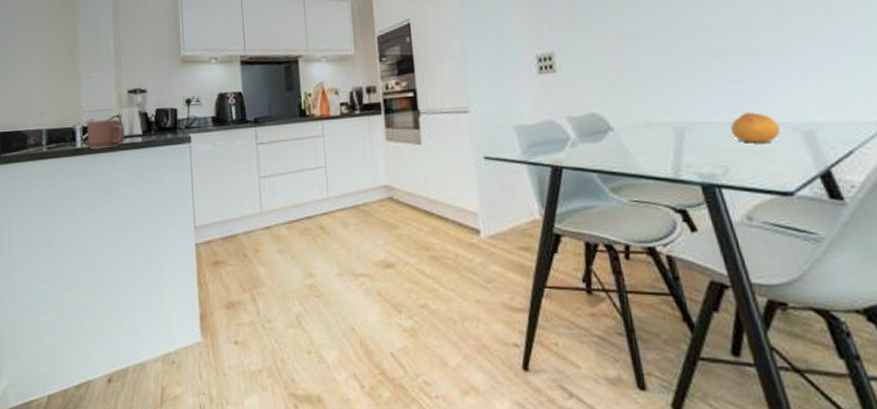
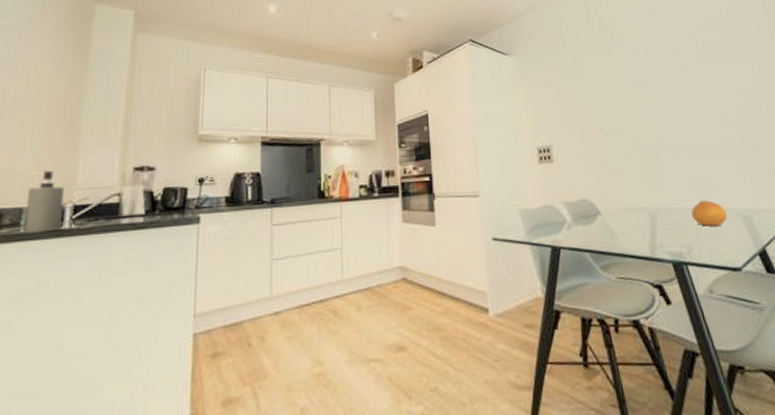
soap dispenser: none [39,95,75,152] -> present [24,170,65,233]
mug: present [87,119,125,150] -> none [78,198,125,231]

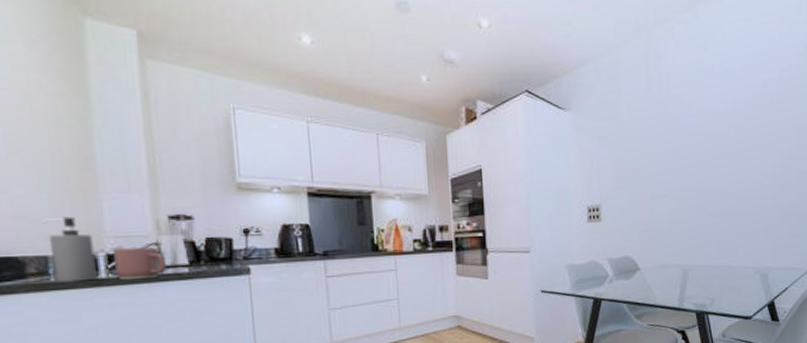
mug: none [78,198,125,231] -> present [113,247,166,281]
fruit: present [691,200,728,226] -> none [718,259,748,282]

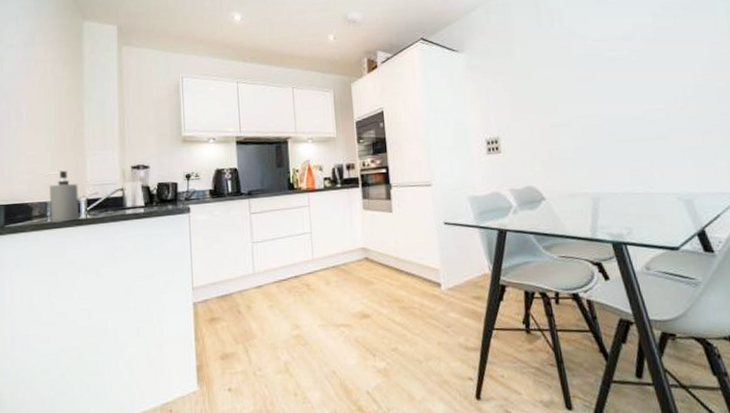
mug: present [113,247,166,281] -> none [91,192,128,220]

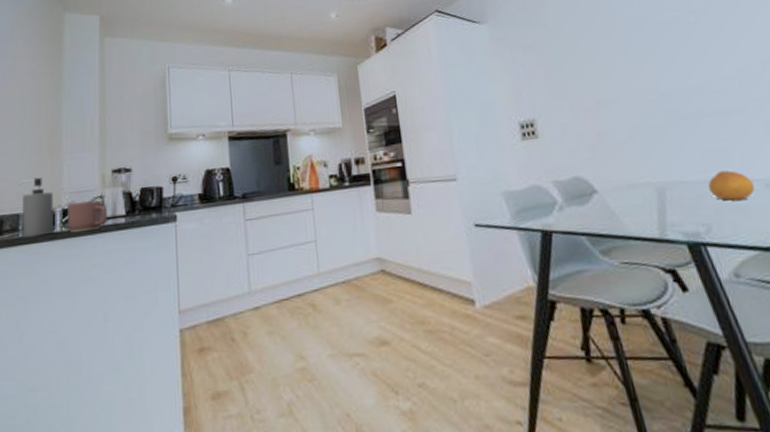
mug: none [91,192,128,220] -> present [68,200,107,233]
fruit: none [633,185,669,210] -> present [708,170,755,201]

